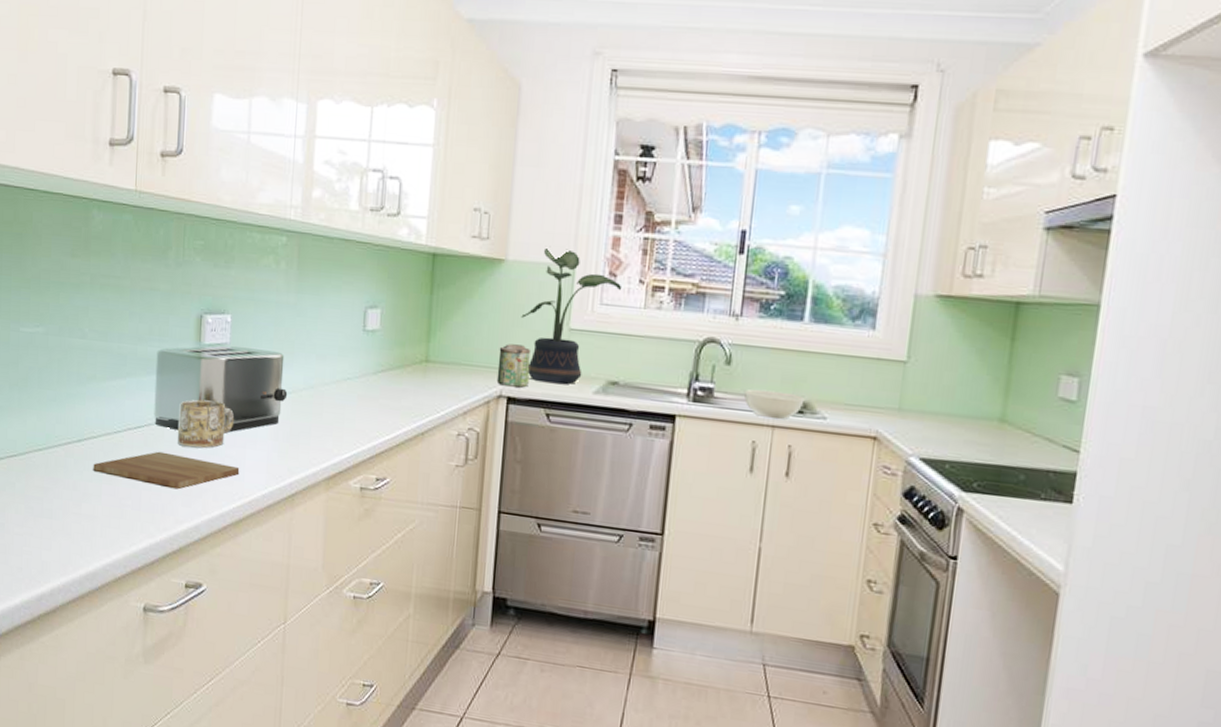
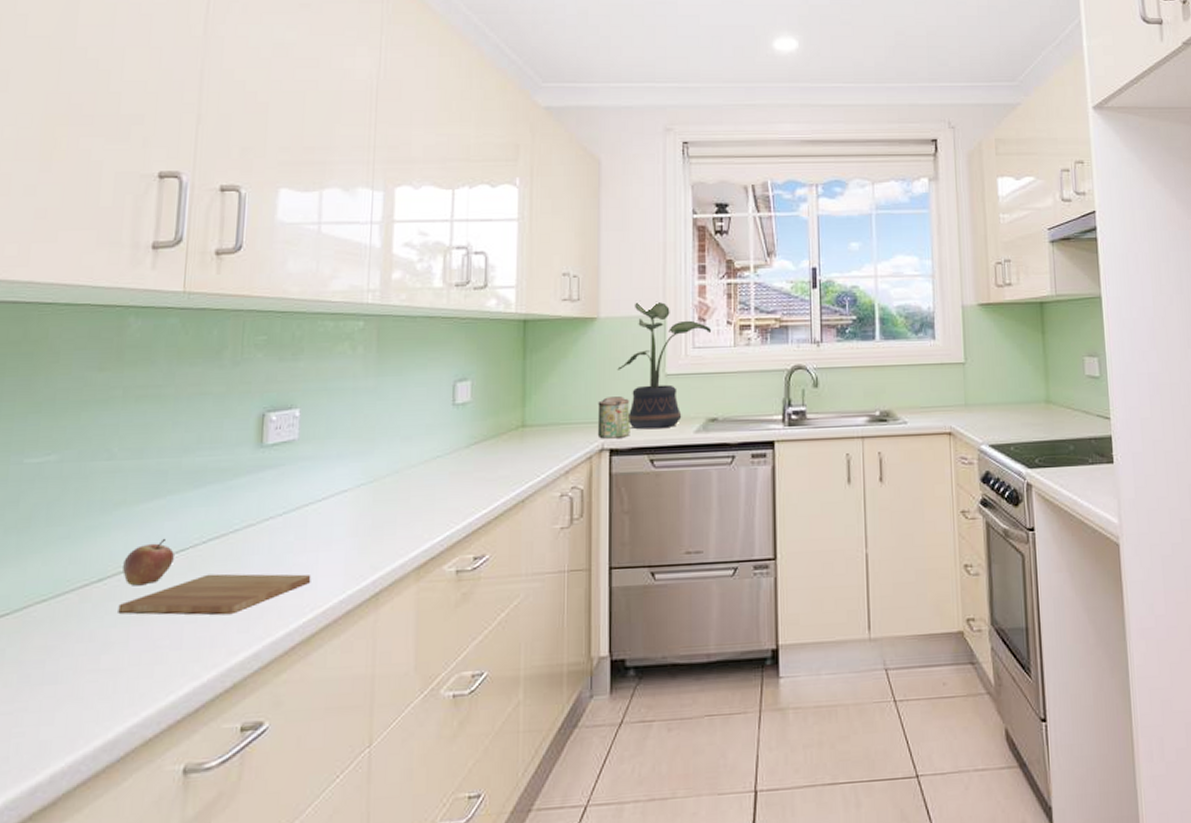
fruit: none [94,414,133,452] -> present [121,538,174,586]
toaster: present [154,345,288,433] -> none [202,440,368,546]
mug: present [177,399,235,449] -> none [232,505,305,563]
bowl: present [743,389,805,420] -> none [832,404,886,431]

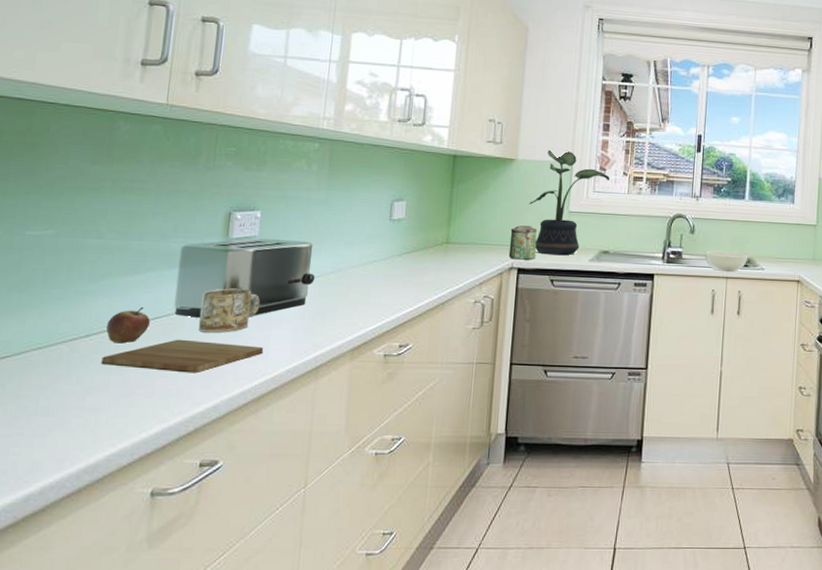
toaster: none [202,440,368,546] -> present [174,238,315,318]
mug: none [232,505,305,563] -> present [198,288,261,333]
bowl: none [832,404,886,431] -> present [704,250,749,273]

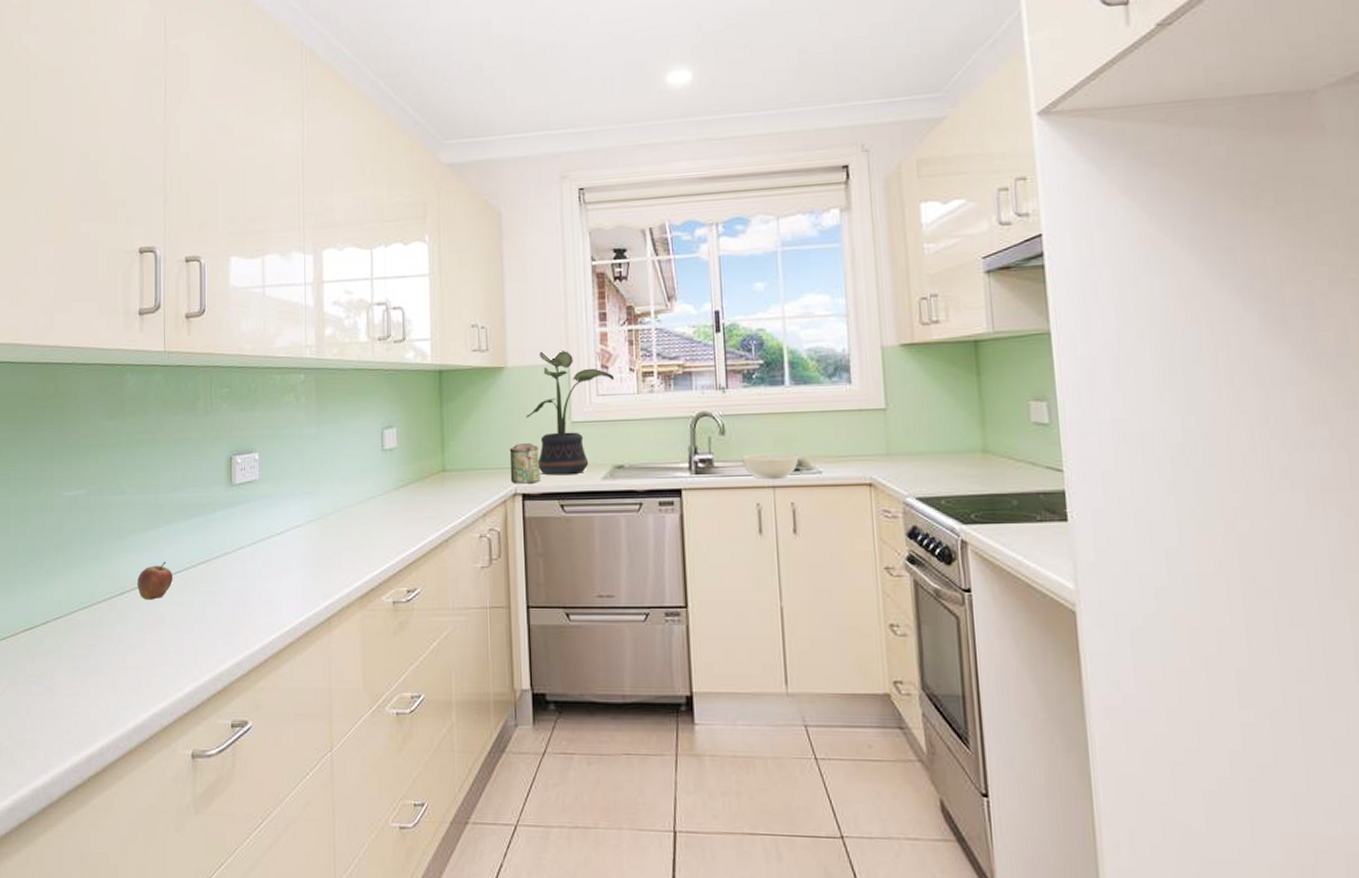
cutting board: present [101,339,264,374] -> none [136,593,277,629]
toaster: present [174,238,315,318] -> none [191,480,317,570]
mug: present [198,288,261,333] -> none [214,537,268,585]

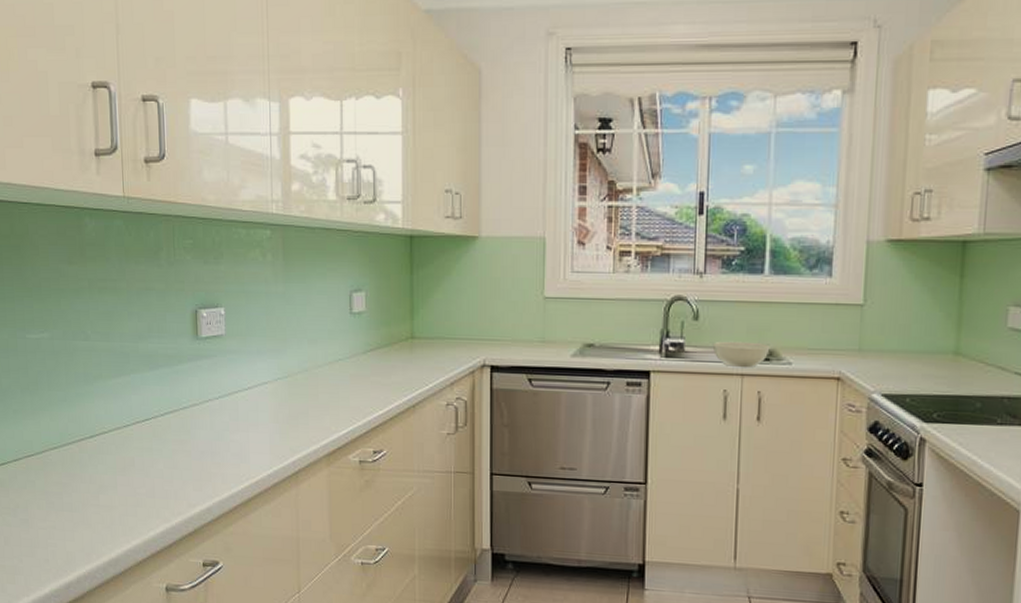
fruit: present [136,561,173,600] -> none [105,408,141,445]
canister: present [509,443,541,485] -> none [479,316,510,357]
potted plant: present [526,349,615,476] -> none [498,220,591,350]

